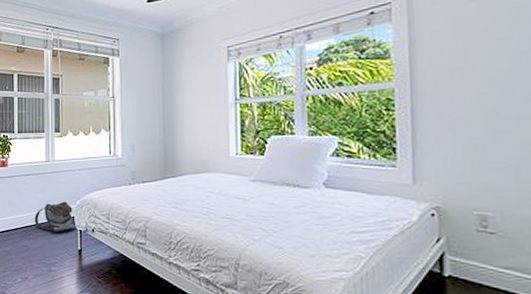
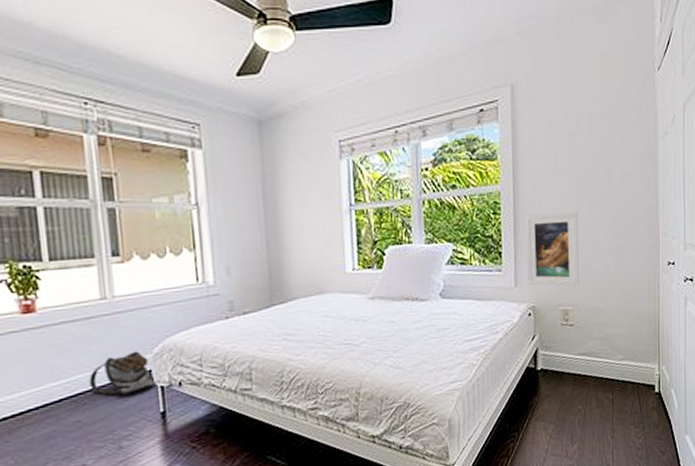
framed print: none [425,111,503,191] -> present [525,212,579,287]

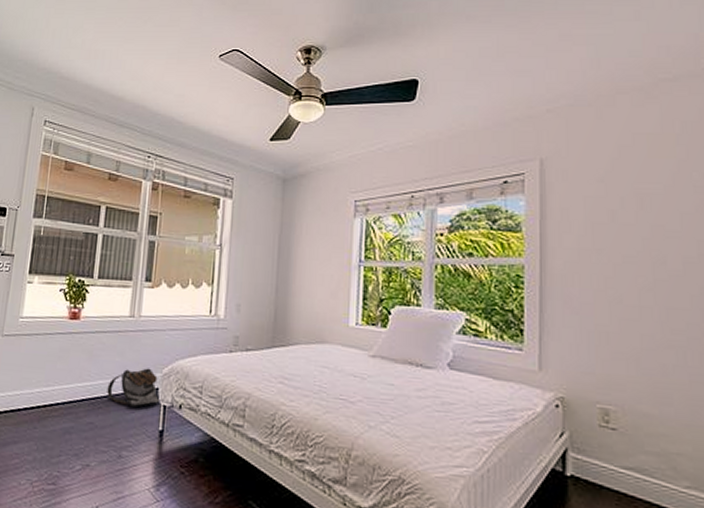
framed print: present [525,212,579,287] -> none [553,293,624,384]

